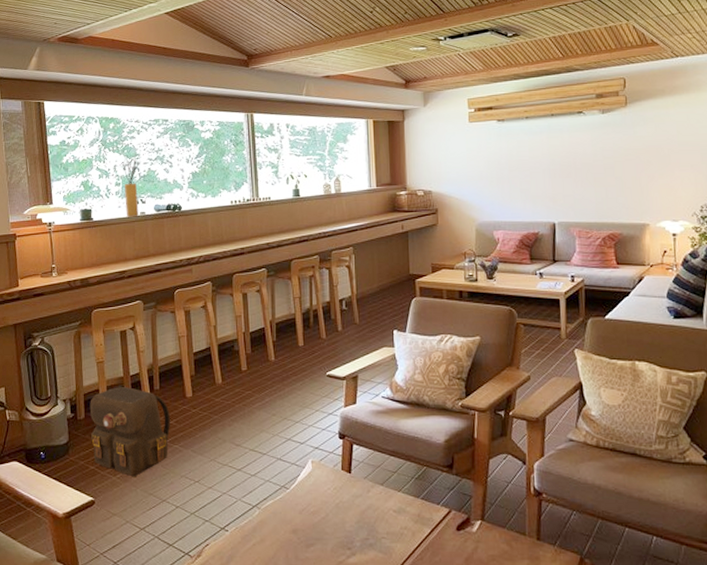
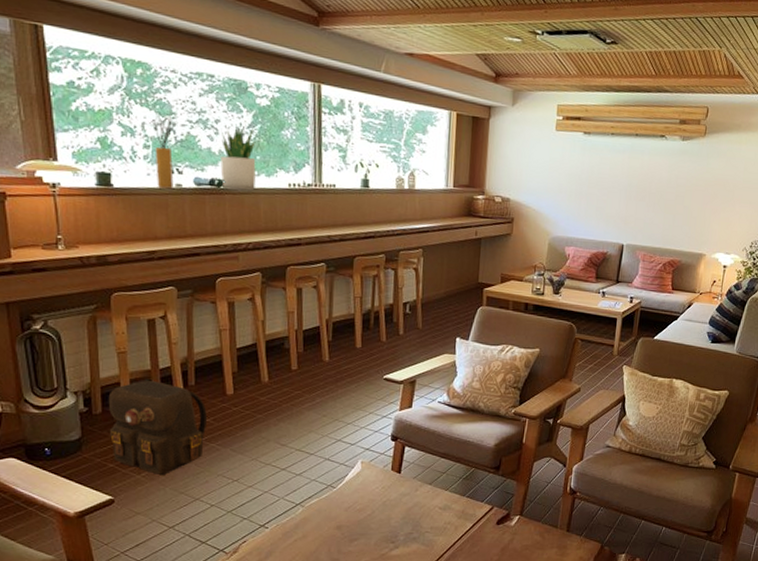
planter: none [175,158,203,213] -> present [220,128,256,191]

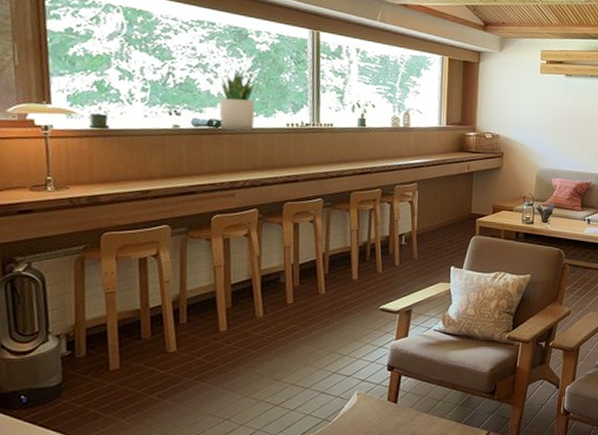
backpack: present [108,381,207,475] -> none [92,321,198,418]
vase: present [151,111,177,190] -> none [150,56,177,130]

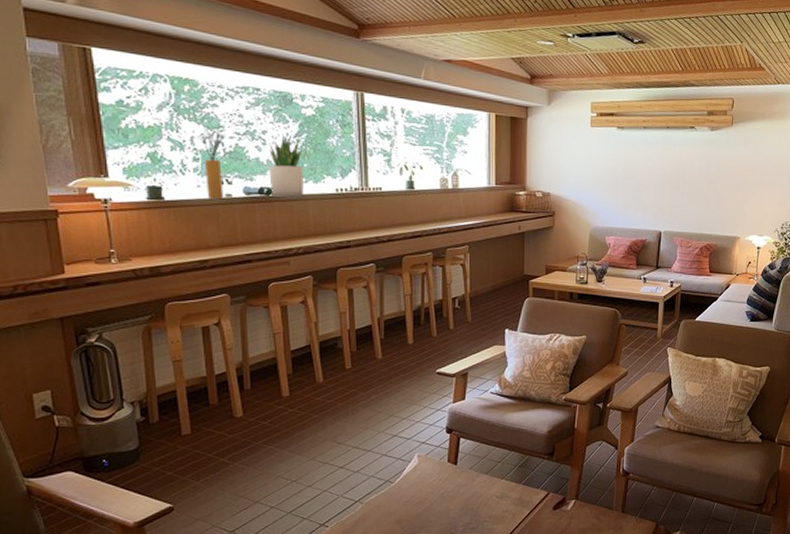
vase: none [150,56,177,130] -> present [200,125,225,200]

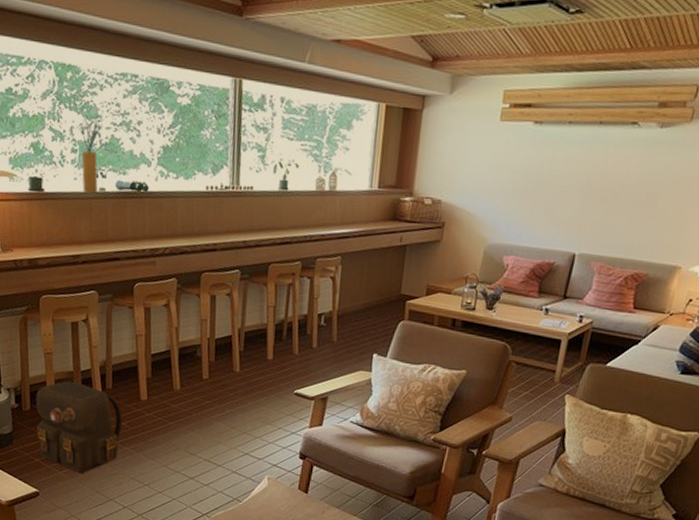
backpack: none [165,387,263,480] -> present [35,381,122,473]
planter: present [269,138,304,198] -> none [141,129,176,194]

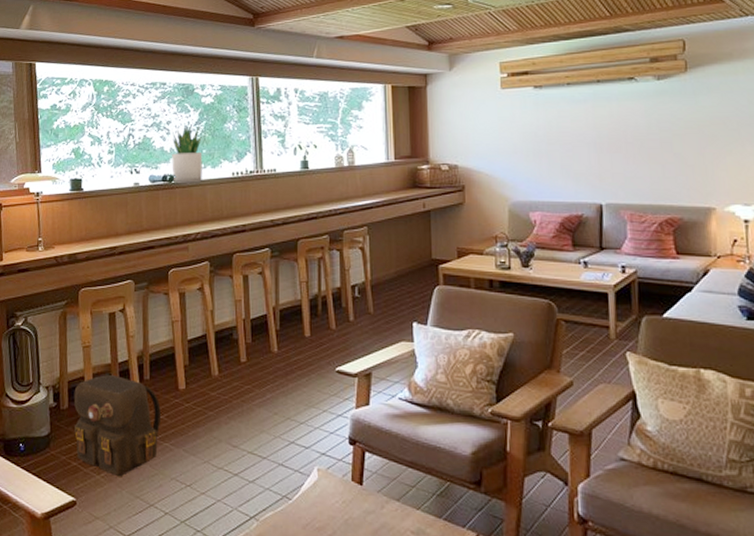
vase: present [79,114,103,194] -> none [114,119,136,188]
planter: none [141,129,176,194] -> present [172,125,203,184]

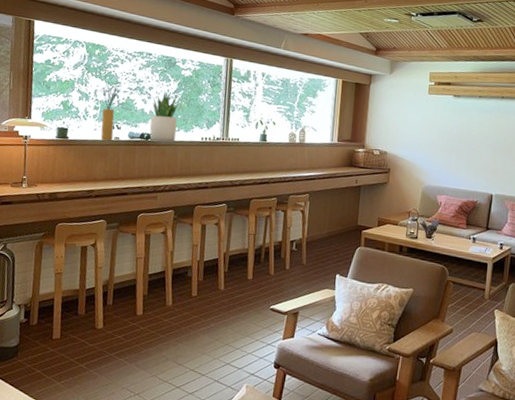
backpack: present [73,375,161,476] -> none [40,298,119,384]
vase: none [114,119,136,188] -> present [100,81,122,141]

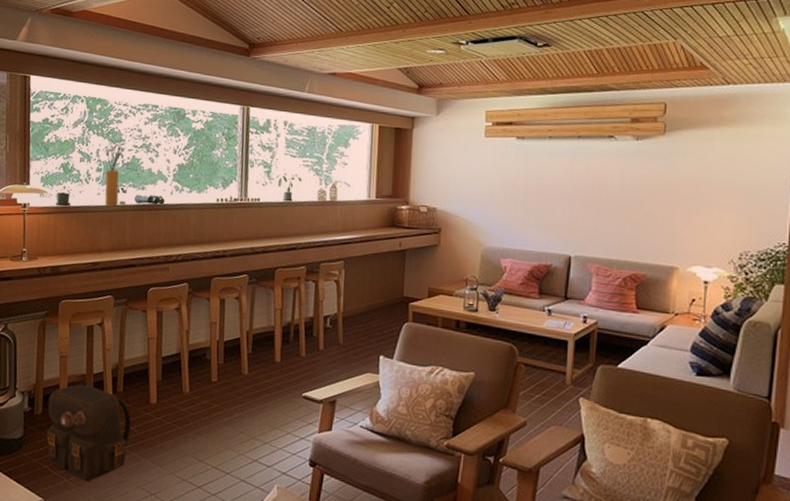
backpack: none [40,298,119,384] -> present [46,384,132,481]
planter: present [149,94,179,143] -> none [158,150,190,206]

